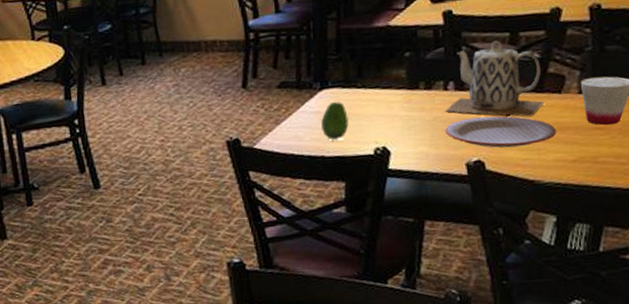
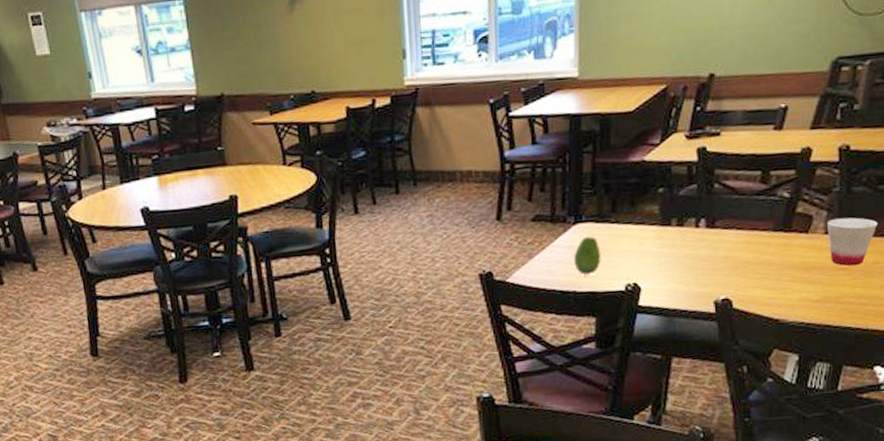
teapot: present [445,40,544,117] -> none [696,178,791,256]
plate: present [445,116,556,148] -> none [695,254,802,287]

